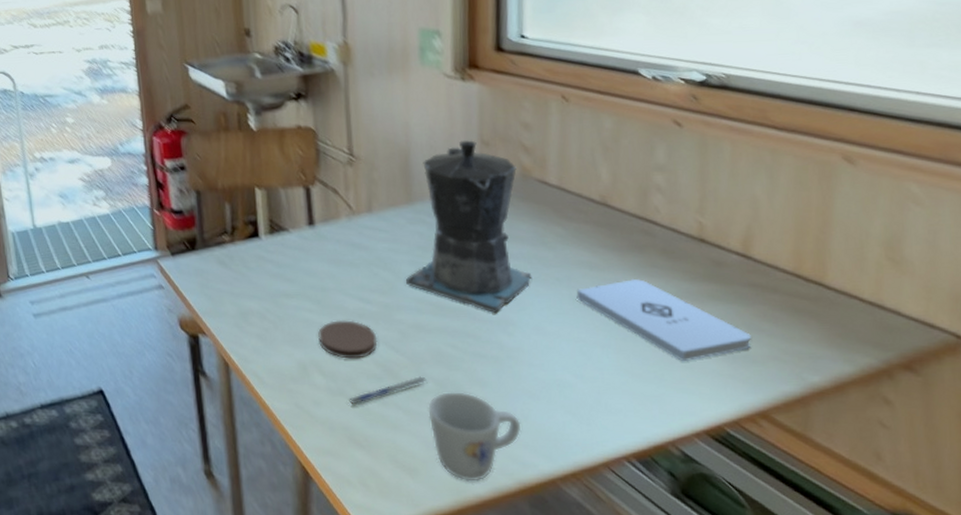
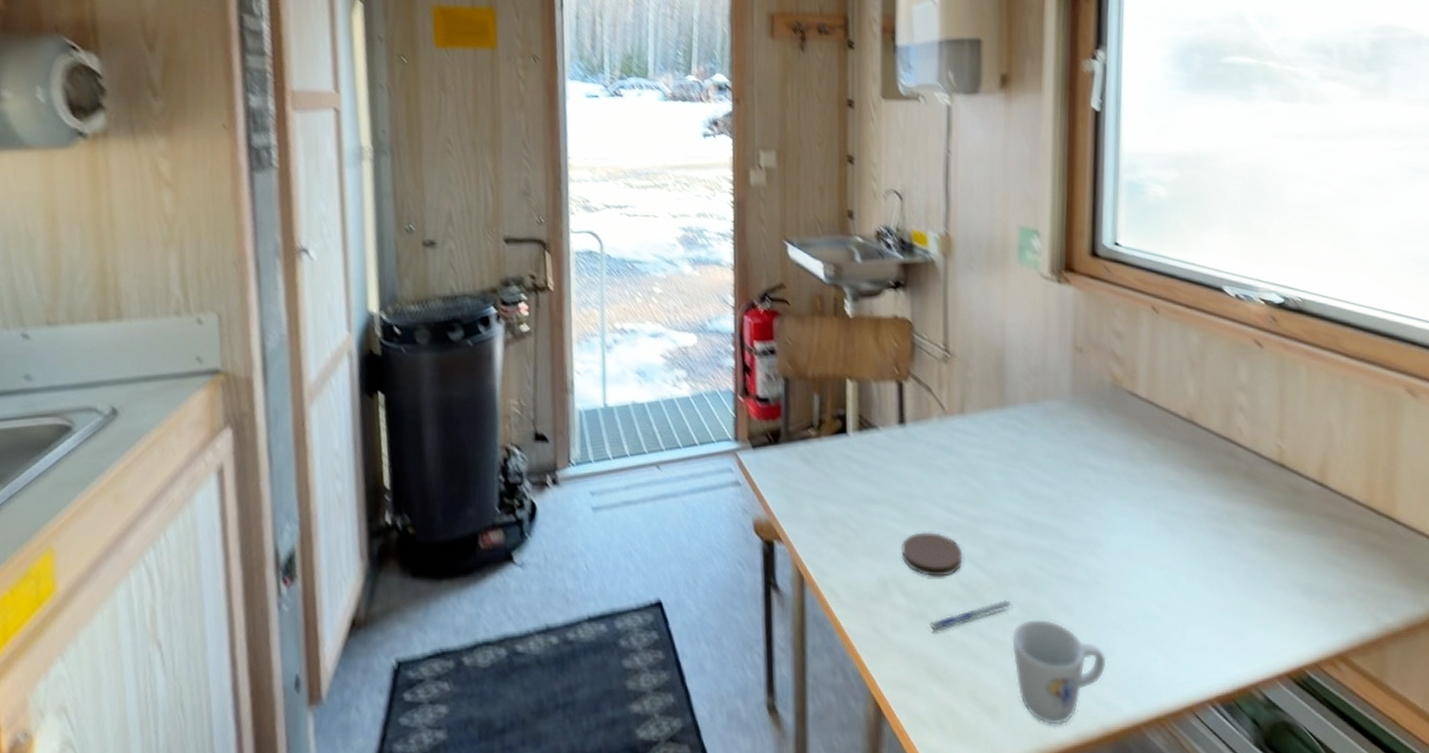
coffee maker: present [405,140,532,314] -> none [994,345,1121,533]
notepad: present [576,278,751,362] -> none [1163,502,1329,596]

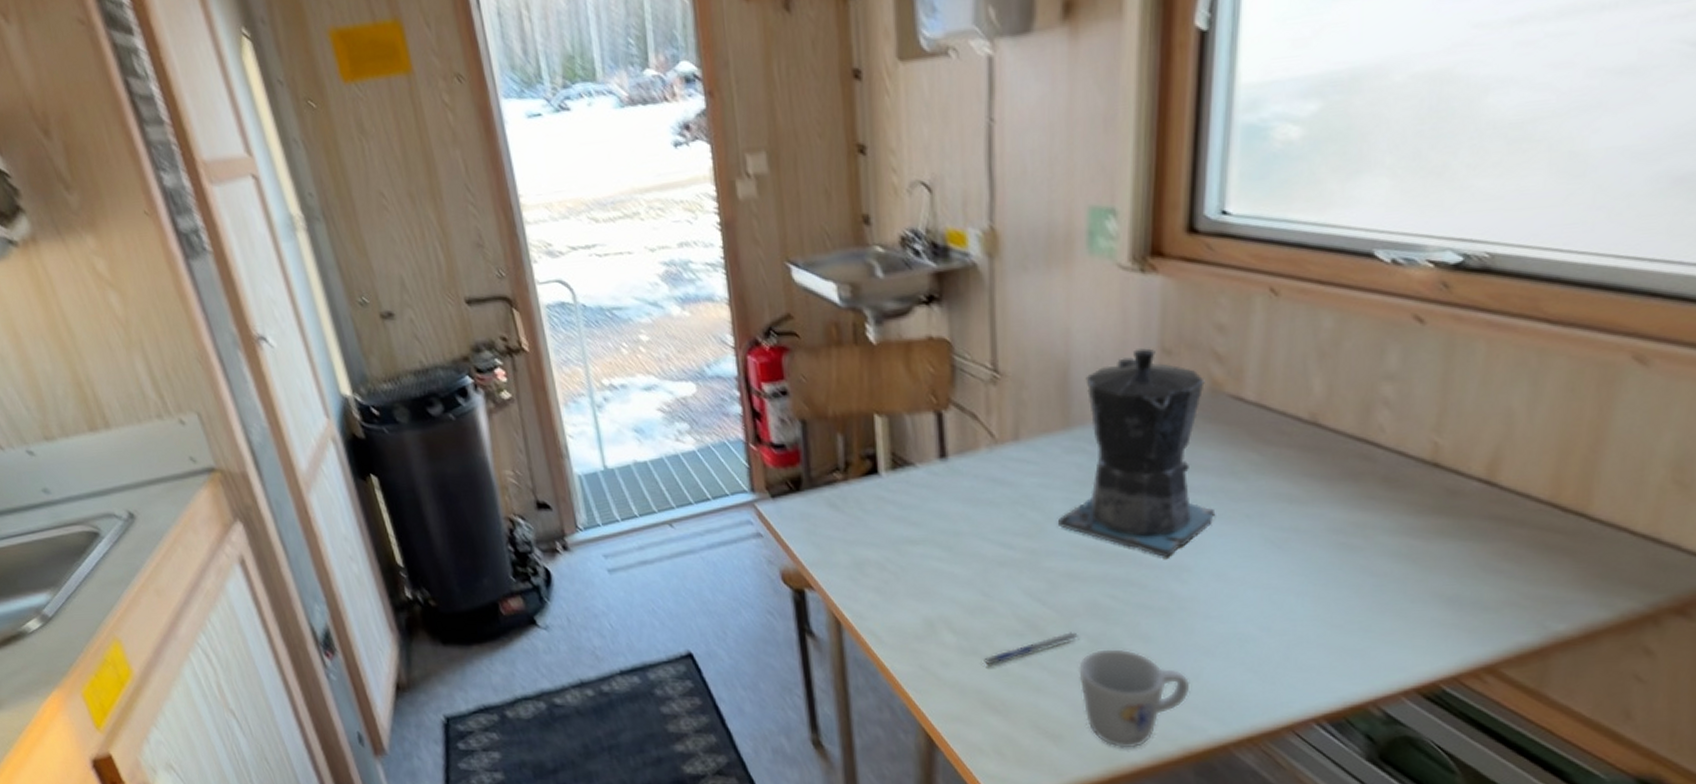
coaster: present [902,532,963,577] -> none [949,569,1021,614]
coffee maker: none [994,345,1121,533] -> present [1057,348,1216,558]

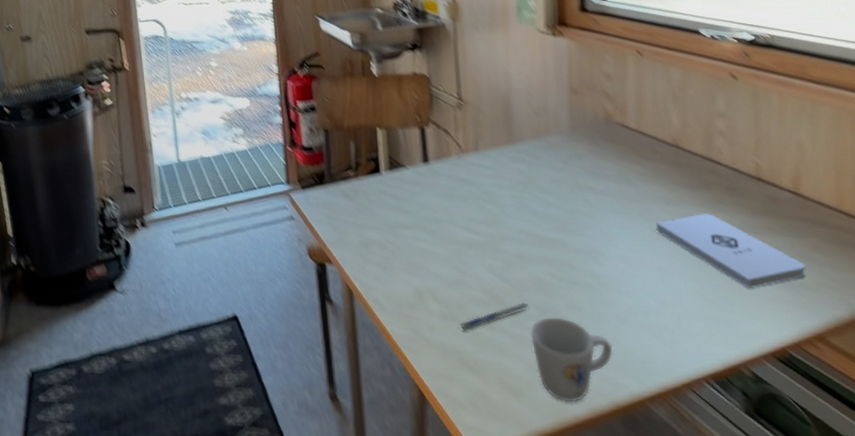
coffee maker: present [1057,348,1216,558] -> none [508,88,618,244]
notepad: none [1270,512,1485,610] -> present [655,212,805,289]

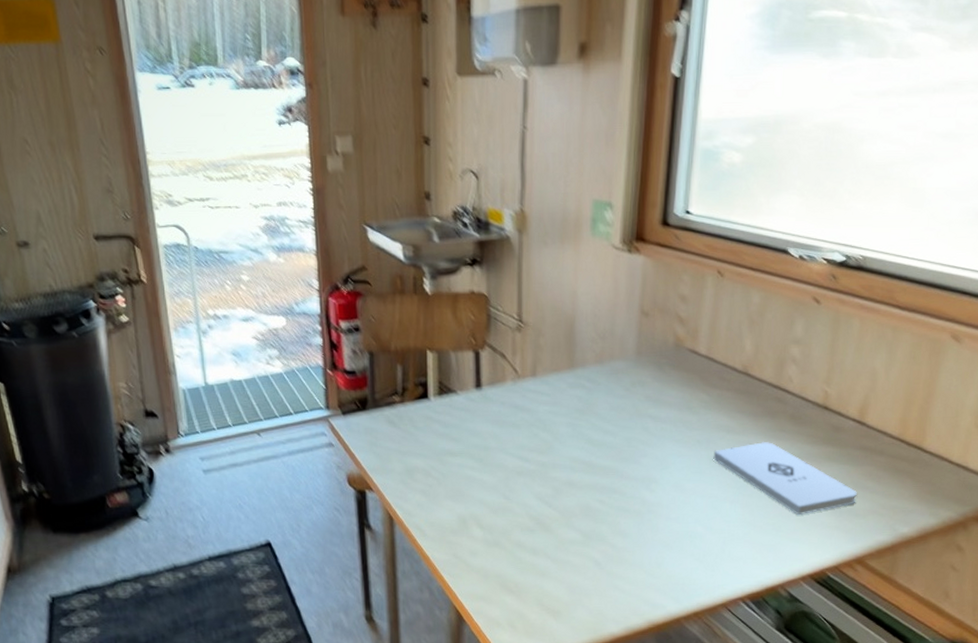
pen: present [459,302,530,331] -> none [502,528,576,556]
mug: present [530,317,613,403] -> none [574,542,655,622]

